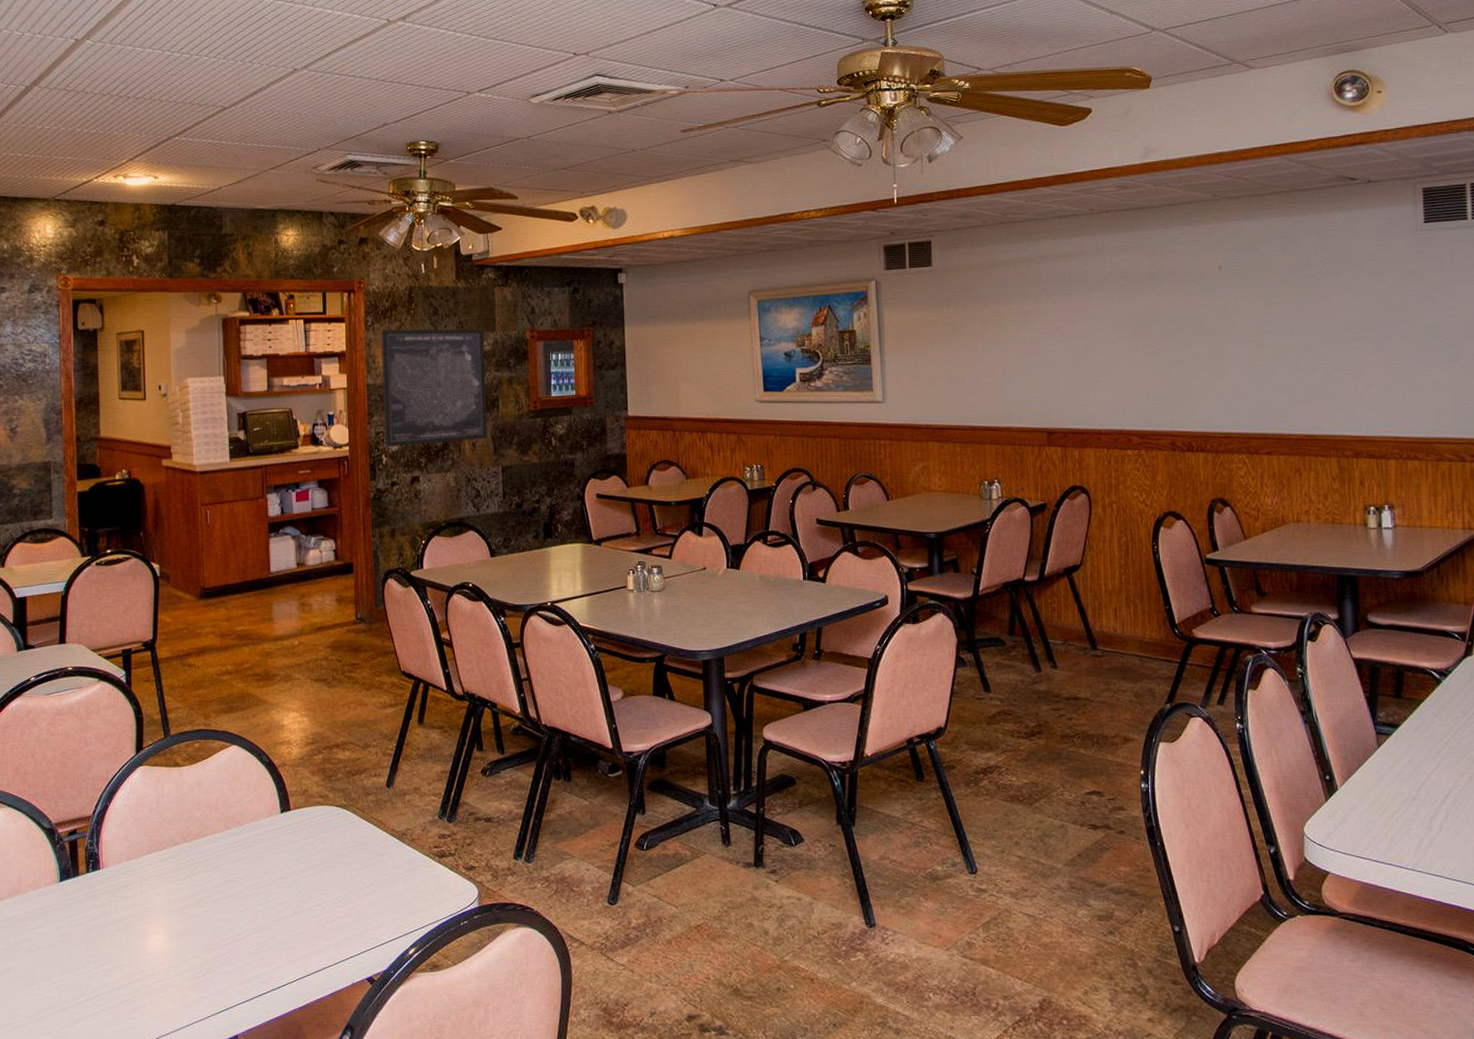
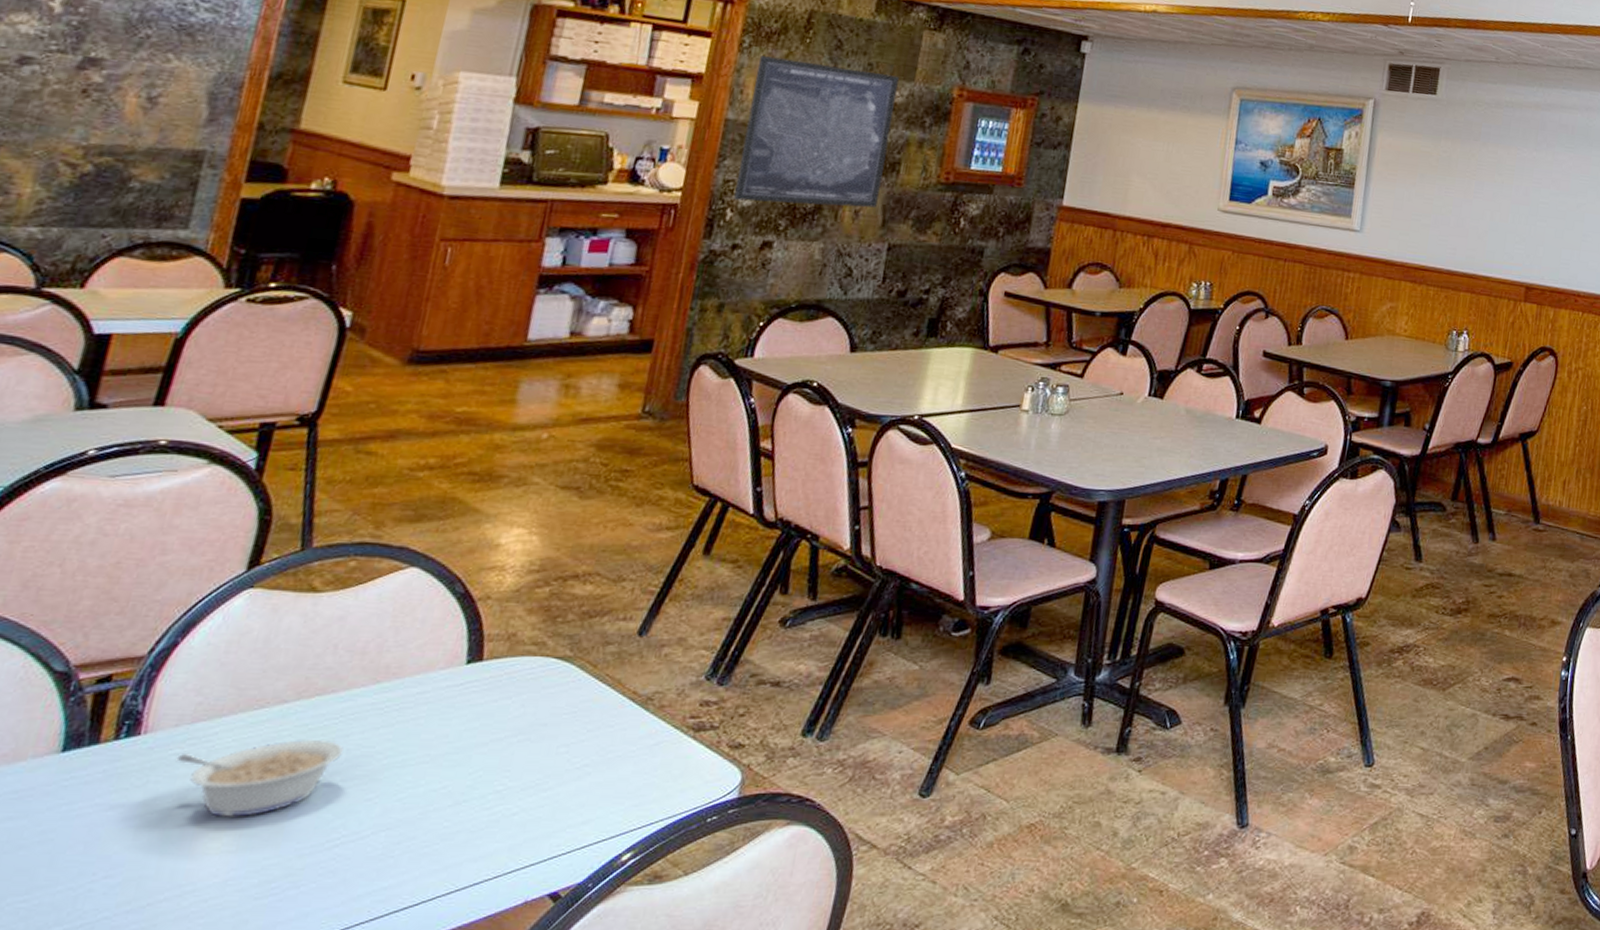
legume: none [124,869,218,924] -> present [176,739,343,817]

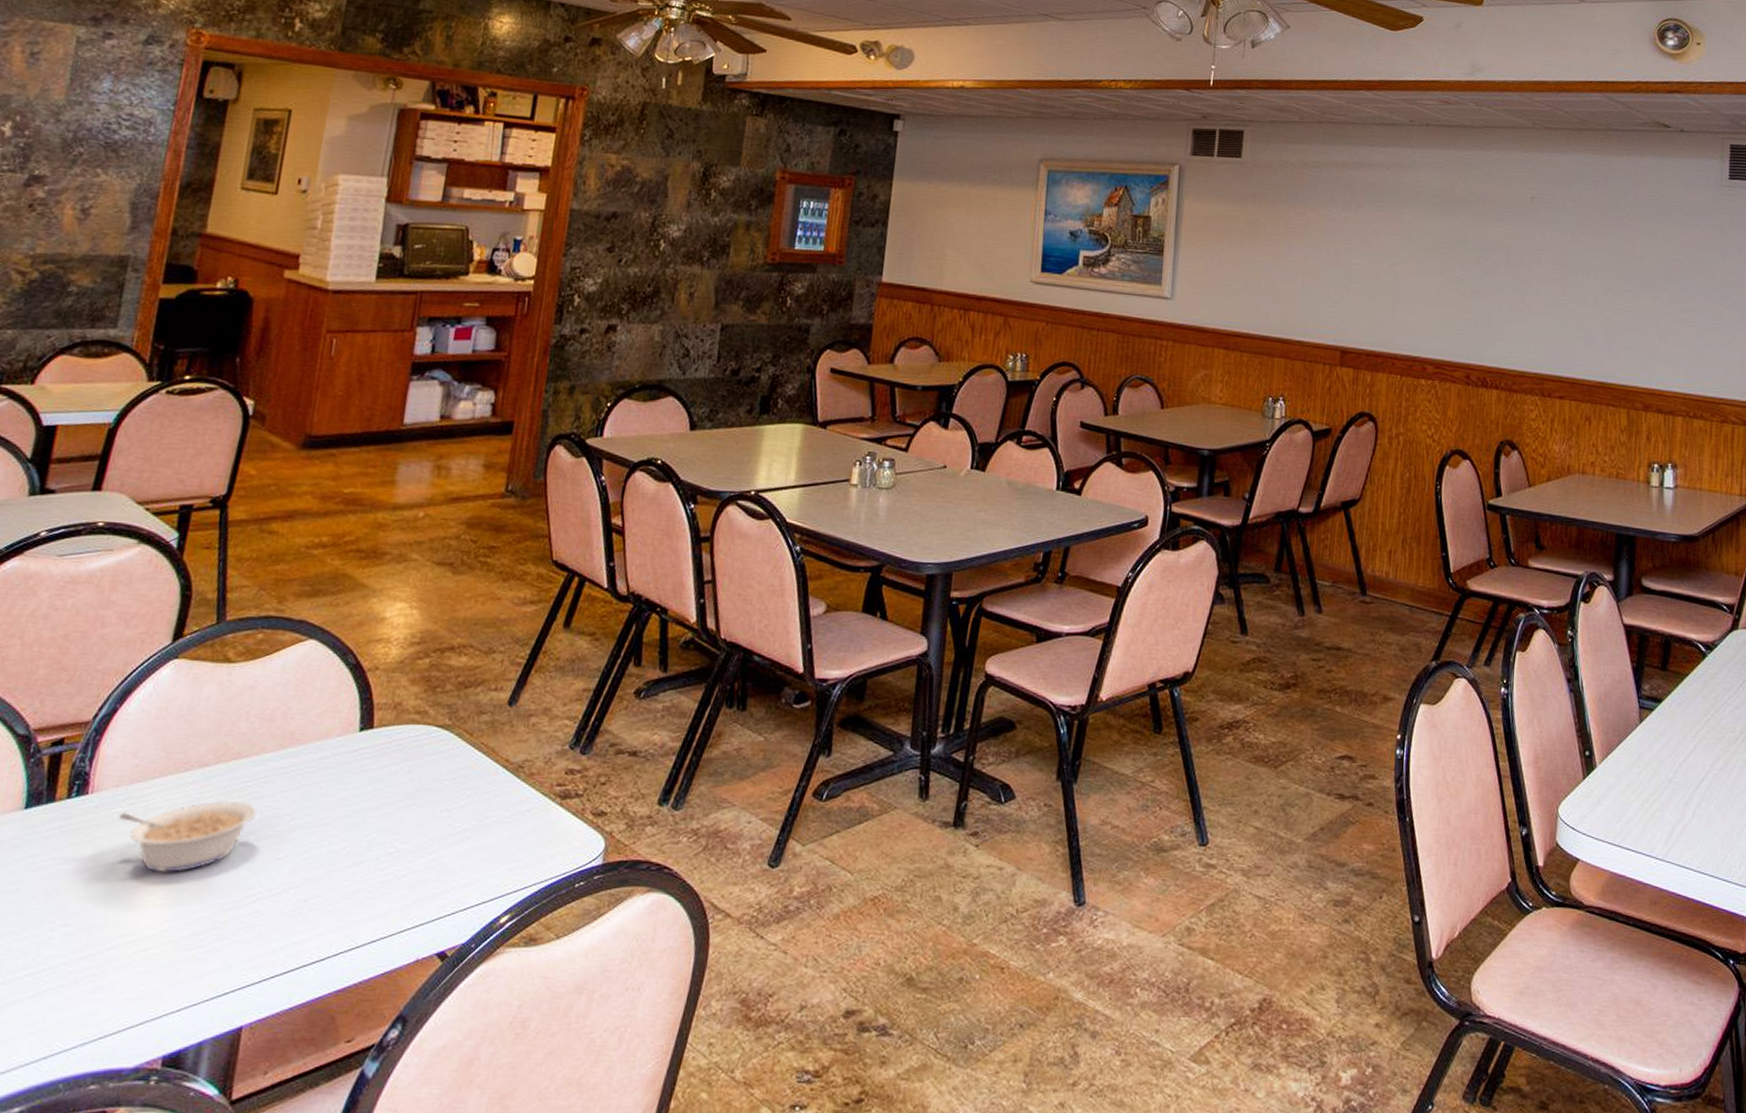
wall art: present [734,55,899,208] -> none [580,147,726,290]

